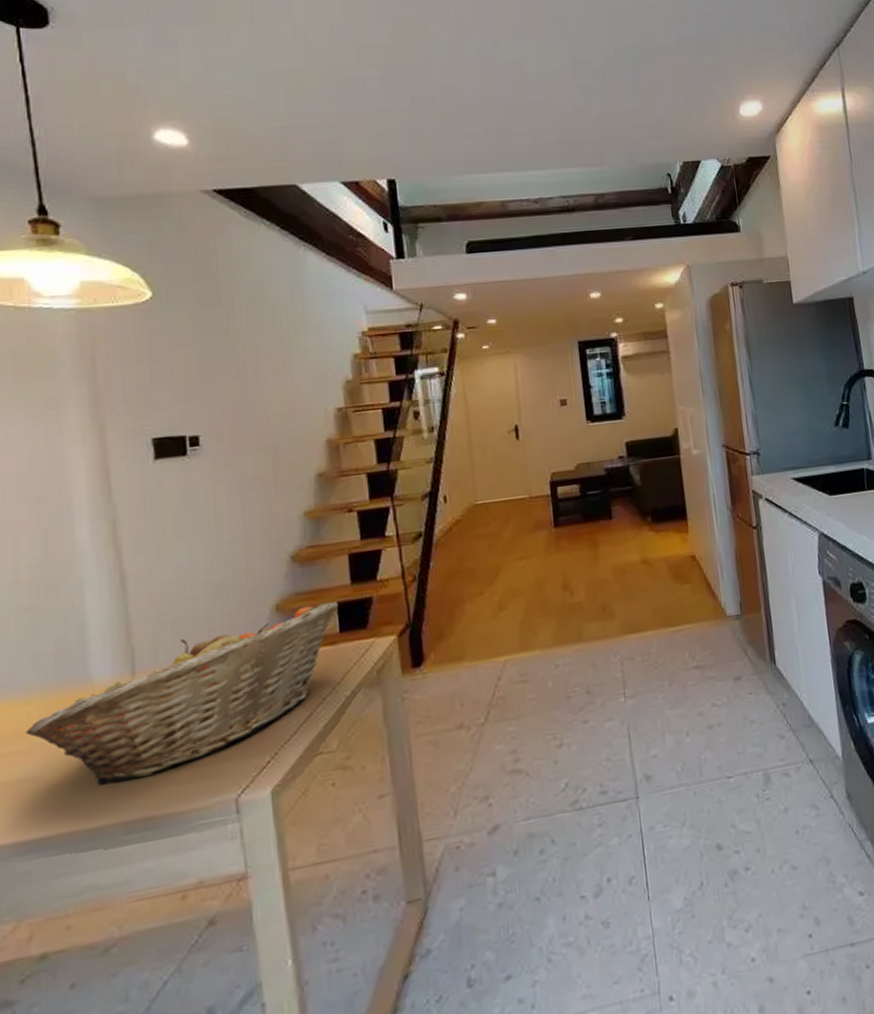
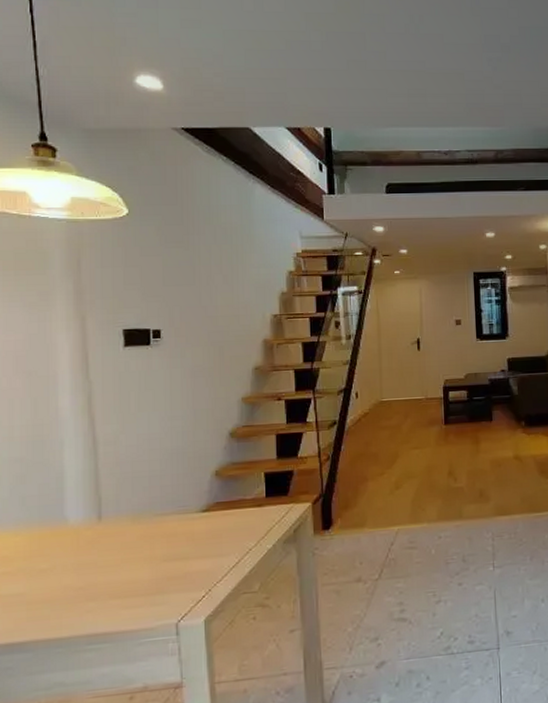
fruit basket: present [25,602,339,786] -> none [13,472,266,604]

